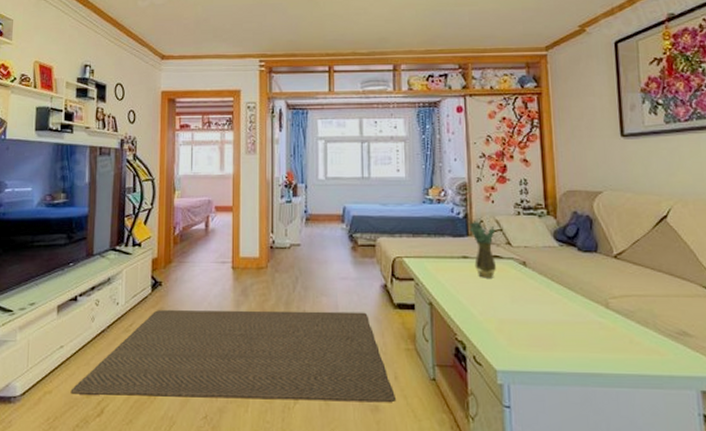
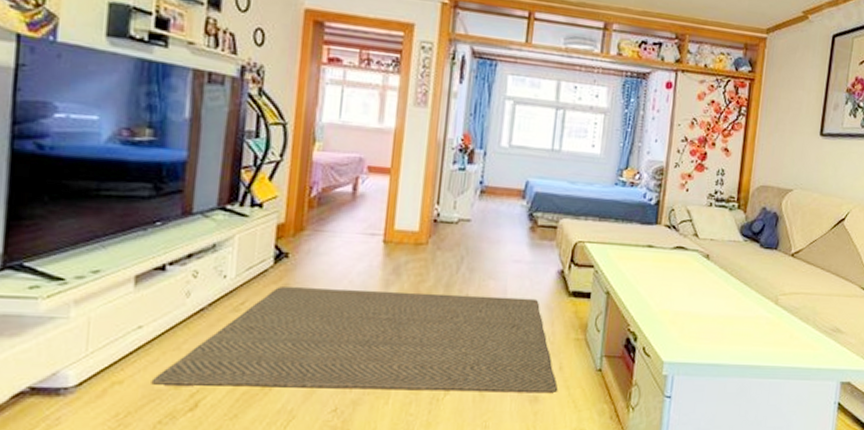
vase: present [468,218,496,278] -> none [658,205,685,270]

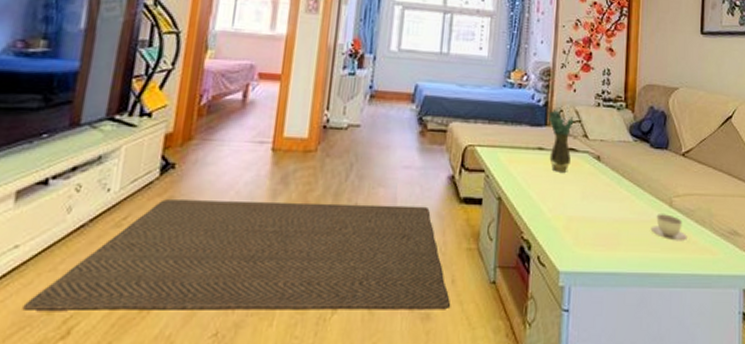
vase: none [658,205,685,270] -> present [547,106,574,172]
teacup: none [754,311,790,337] -> present [650,214,687,242]

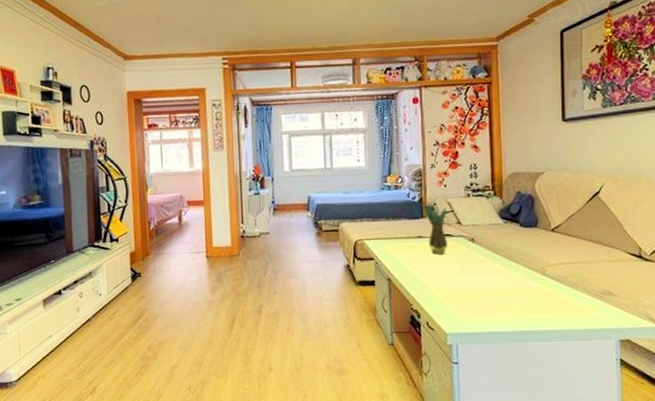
rug: present [23,199,450,310] -> none [63,290,358,376]
teacup: present [650,214,687,242] -> none [526,281,562,304]

